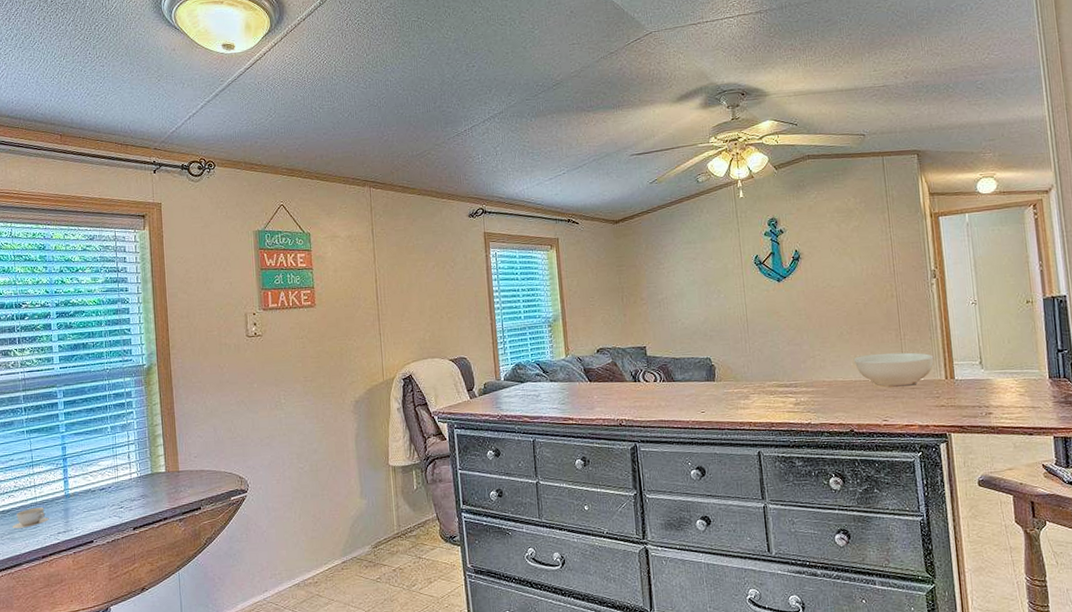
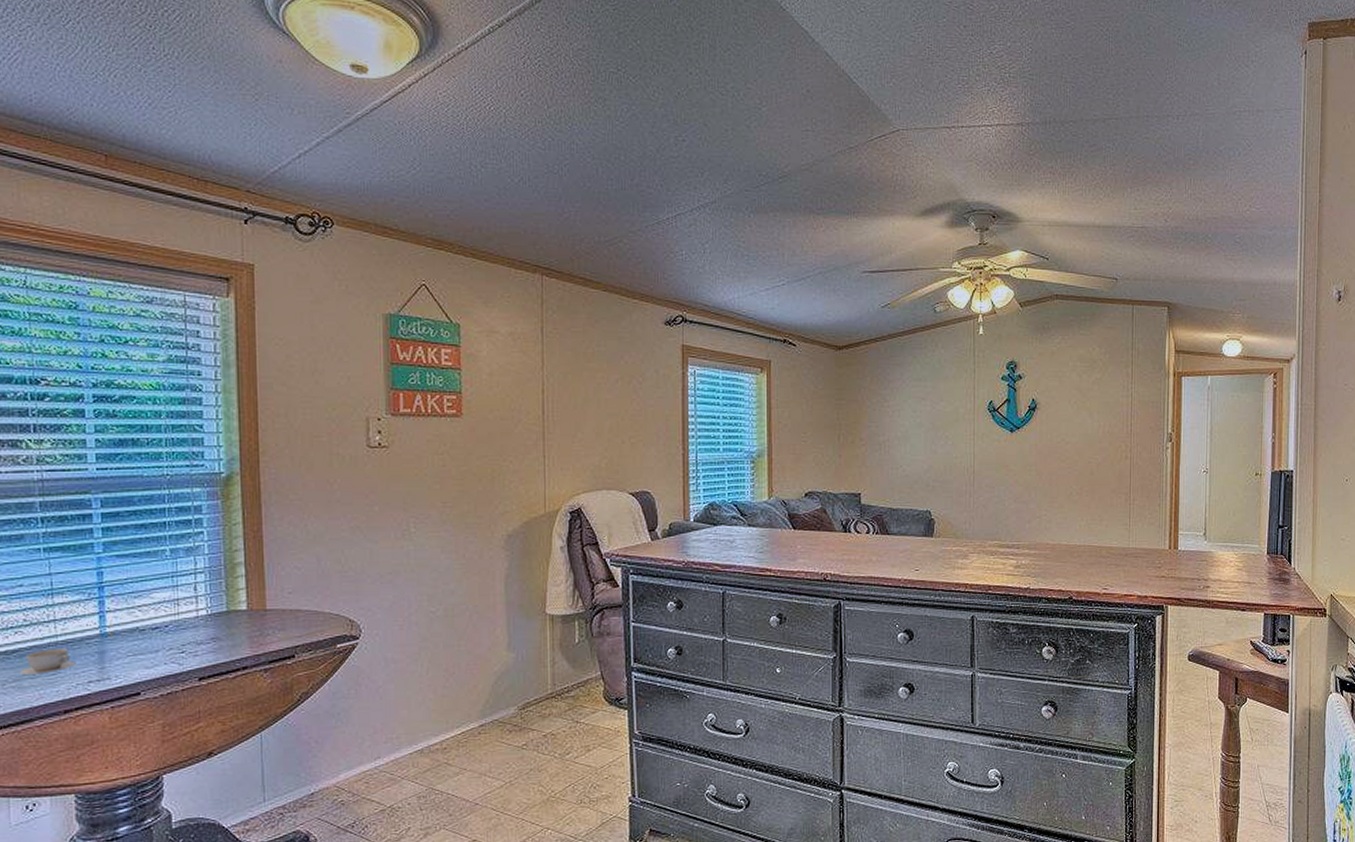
bowl: present [853,352,934,387] -> none [1080,517,1160,554]

